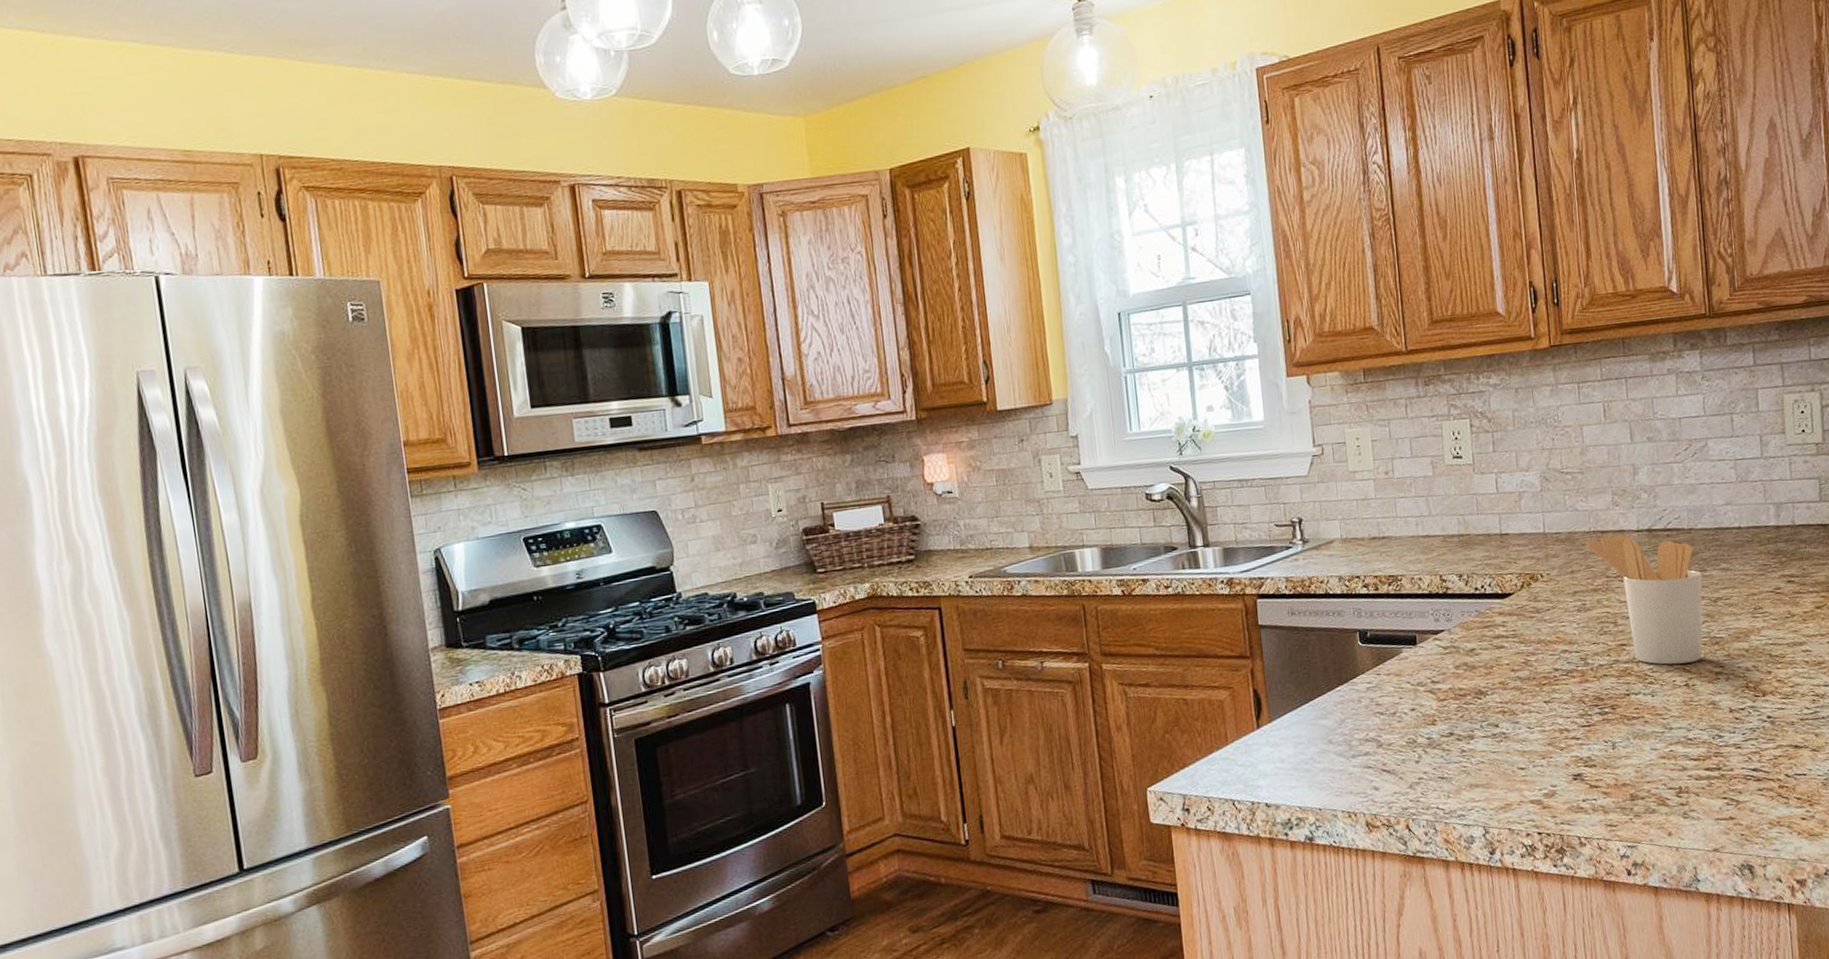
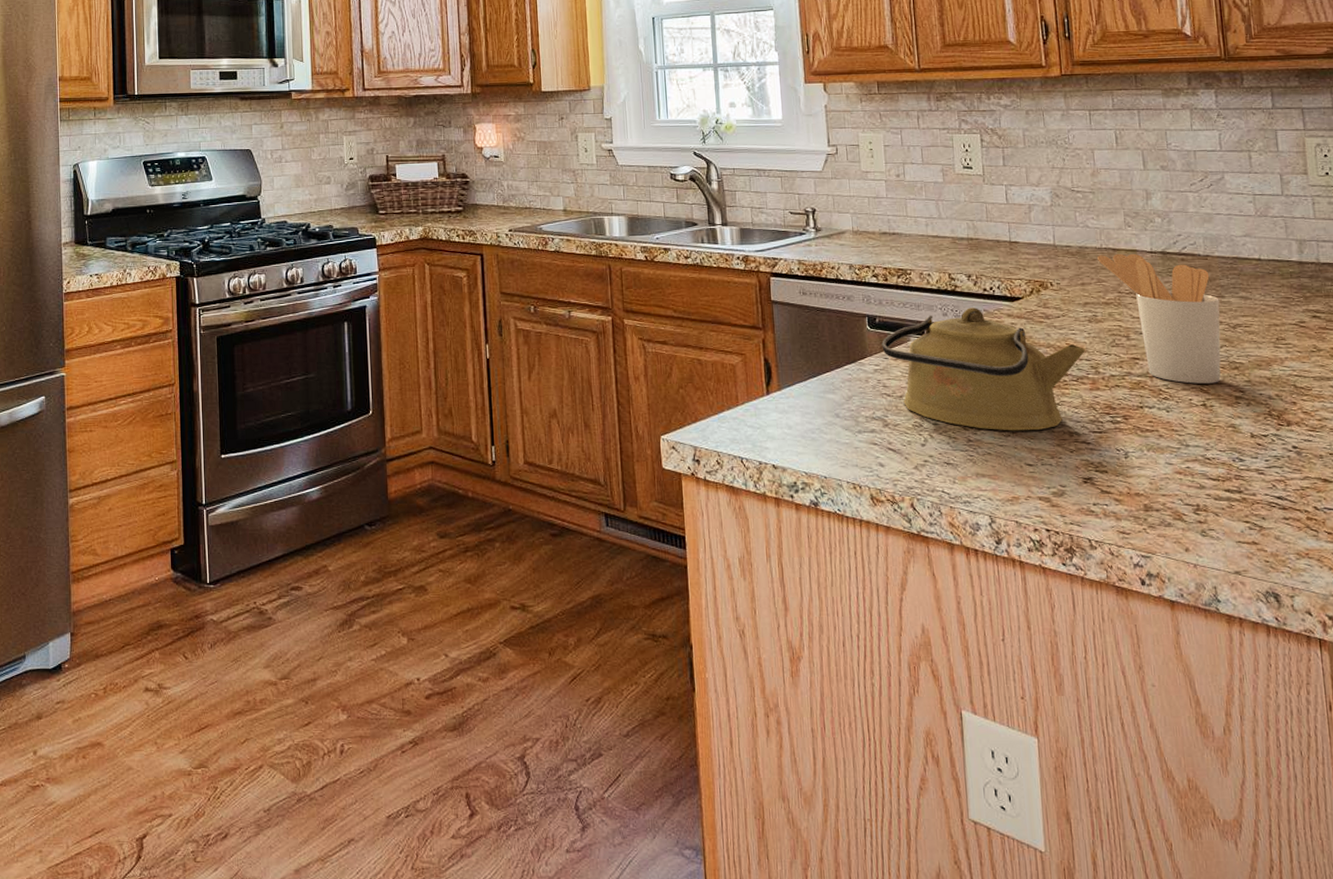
kettle: none [1373,609,1576,738] -> present [881,308,1086,431]

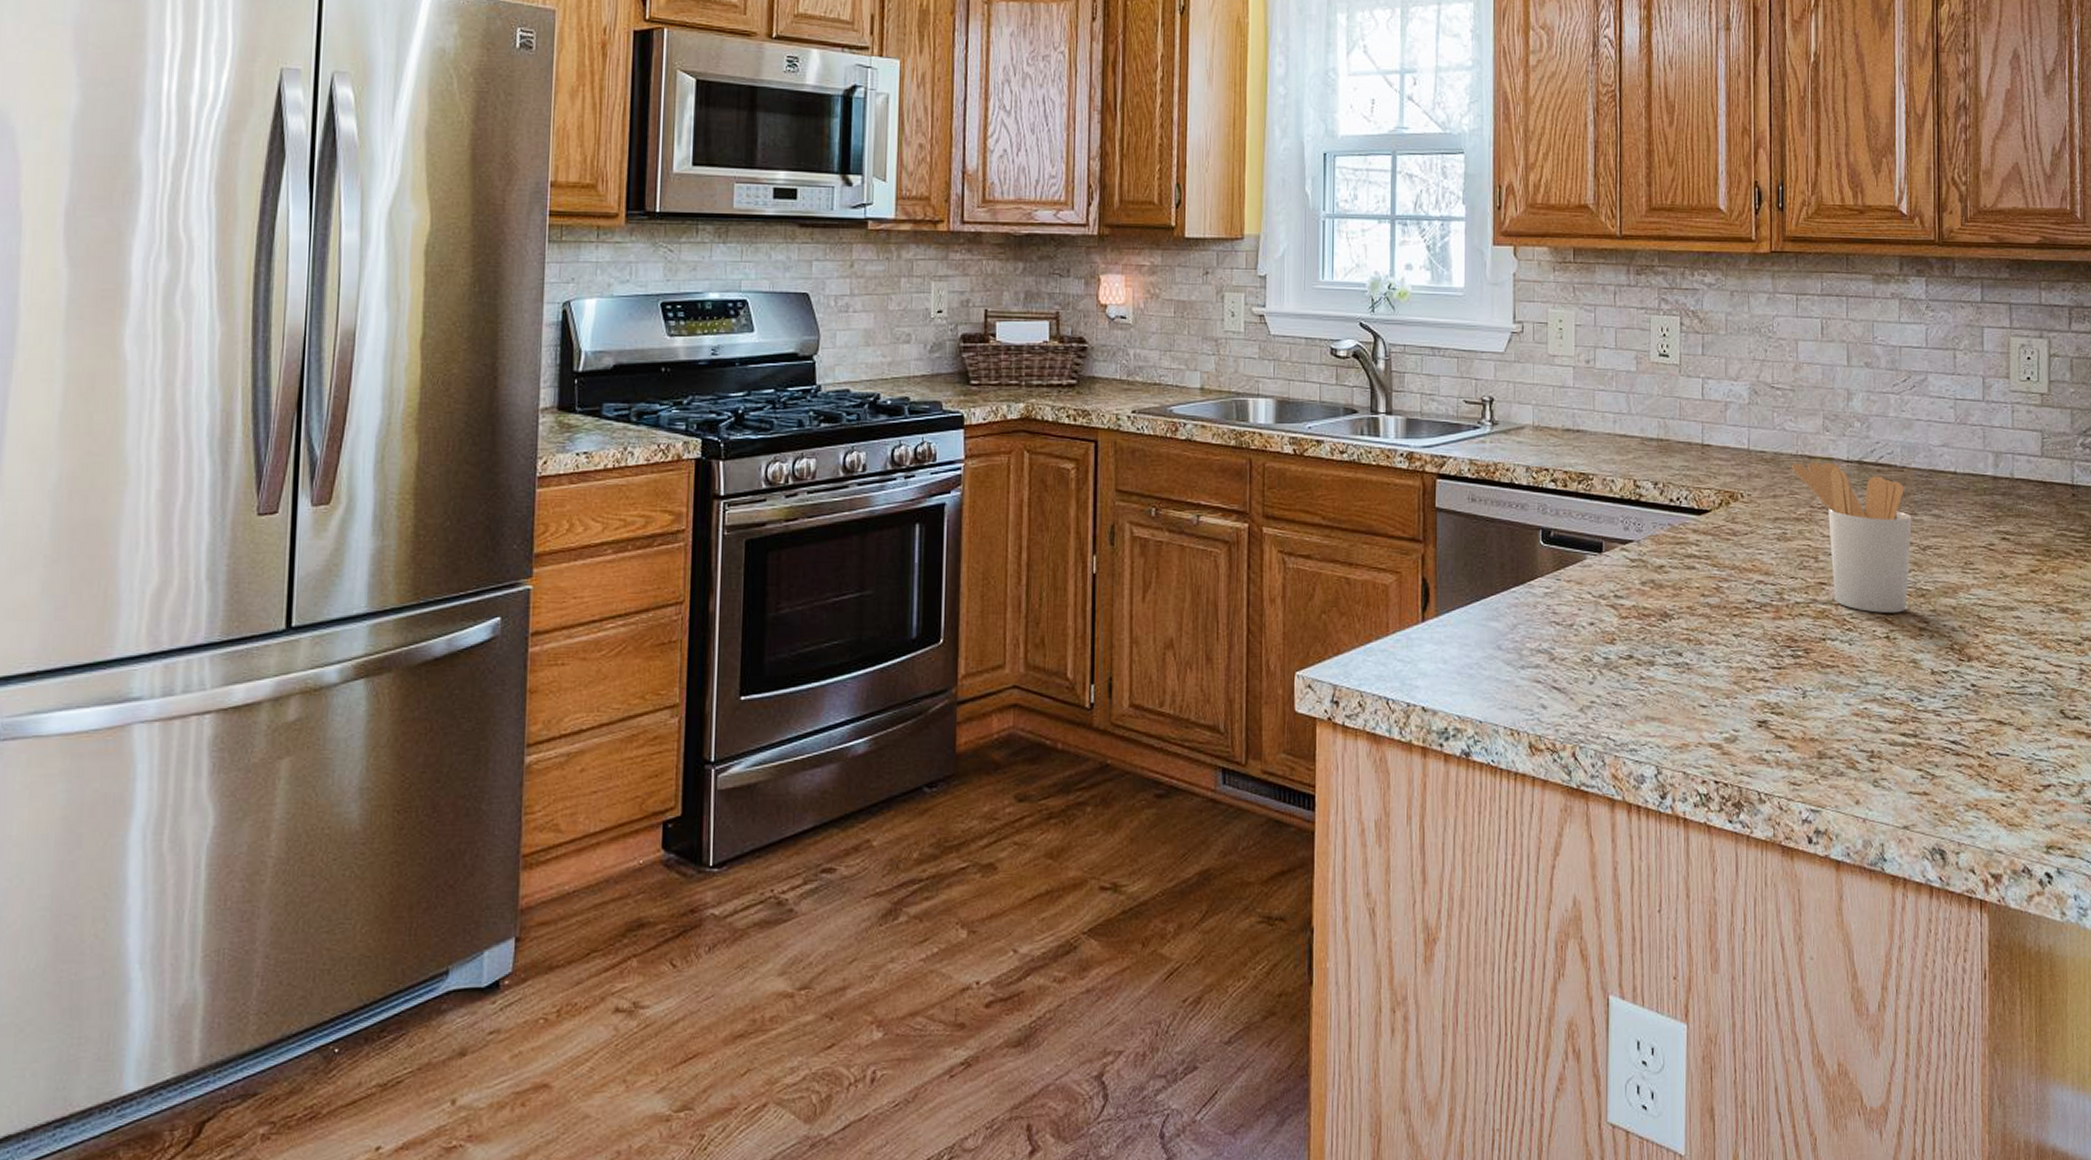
kettle: present [881,308,1086,431] -> none [1555,521,1772,667]

